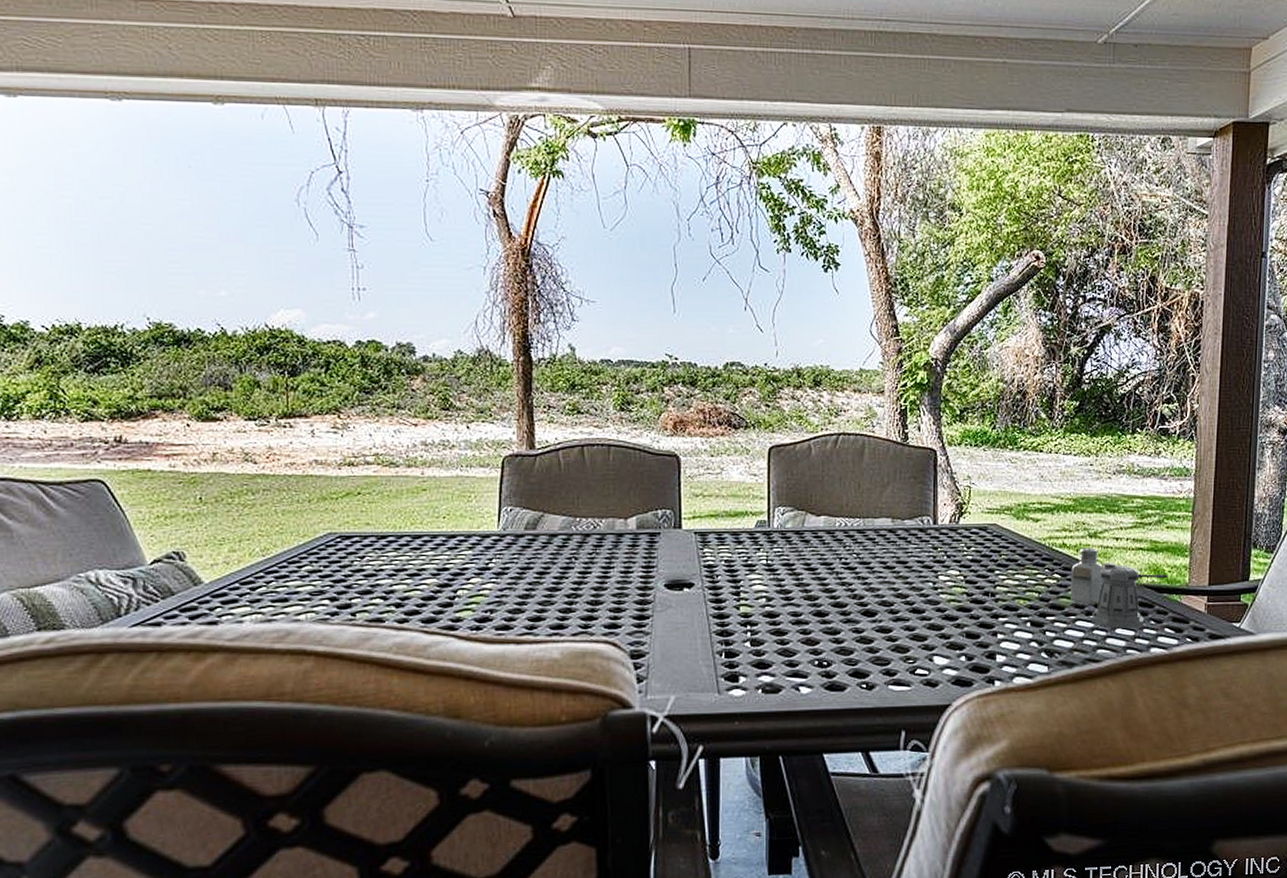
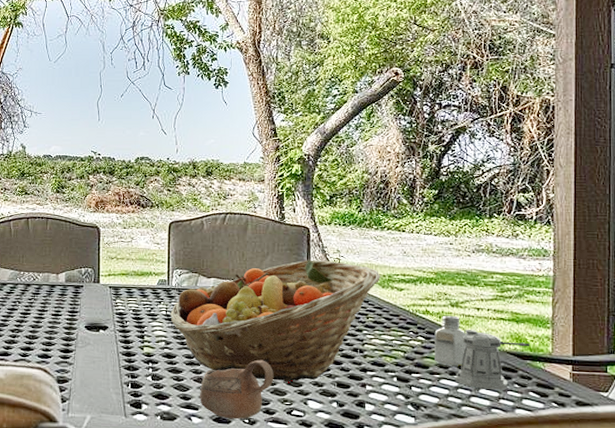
fruit basket: none [772,489,1015,637] -> present [170,260,381,382]
cup: none [808,612,895,686] -> present [199,359,274,420]

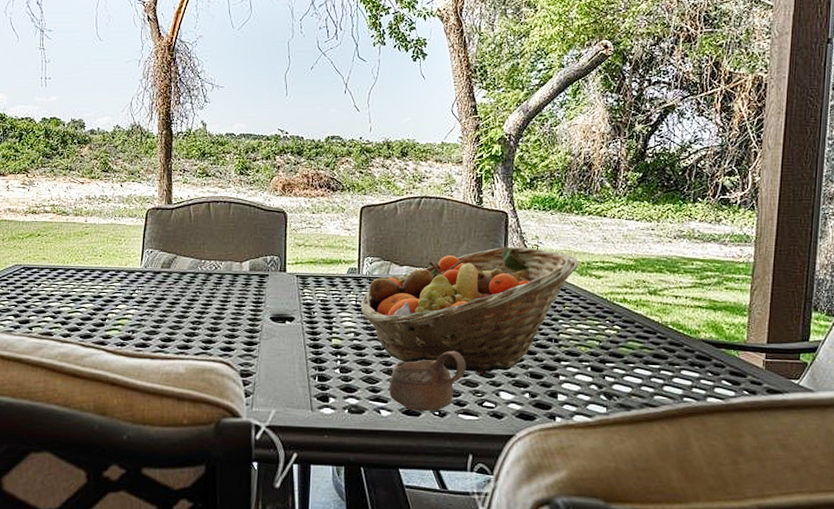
saltshaker: present [434,315,467,367] -> none [630,303,663,356]
pepper shaker: present [456,330,530,391] -> none [650,318,725,379]

